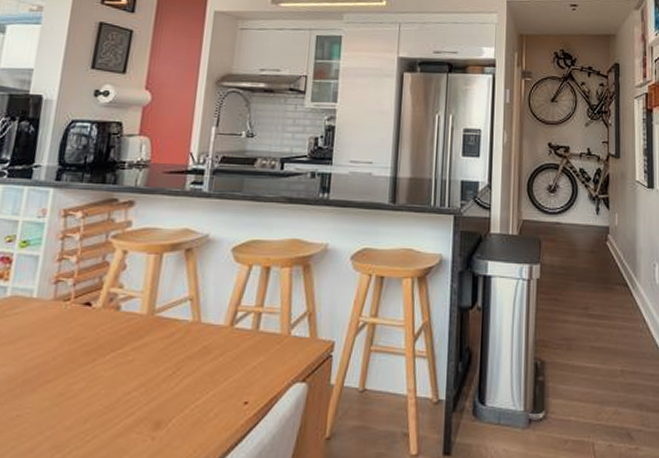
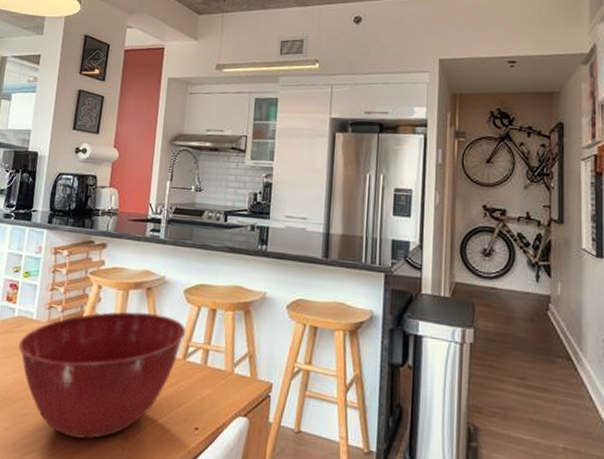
mixing bowl: none [10,277,234,436] -> present [18,311,186,439]

